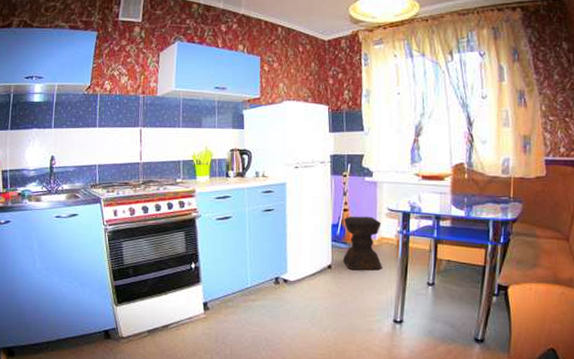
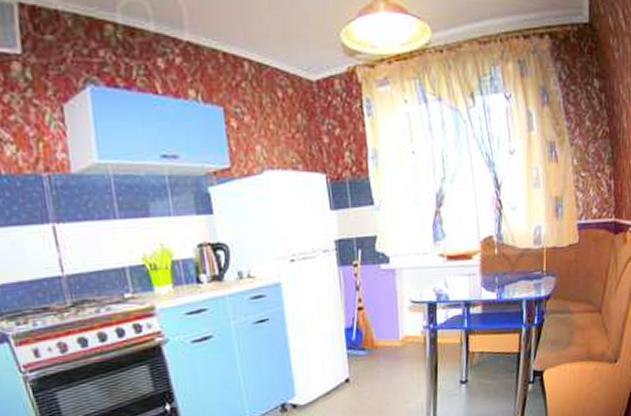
stool: present [342,216,383,271] -> none [358,313,410,380]

